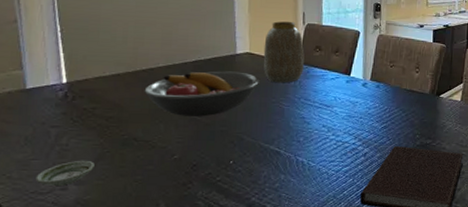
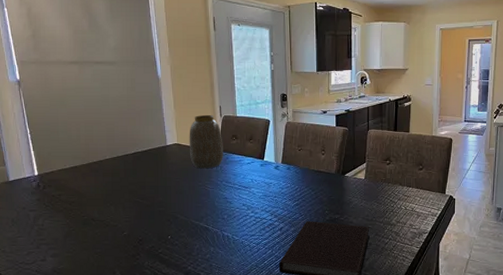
saucer: present [35,160,95,186] -> none [22,237,64,257]
fruit bowl: present [144,71,259,117] -> none [96,160,187,199]

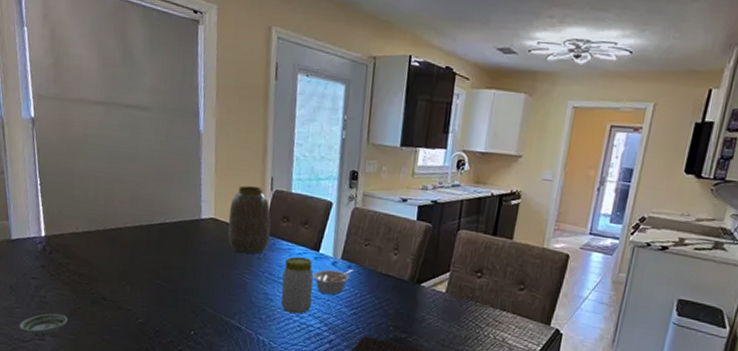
saucer: none [22,237,64,257] -> present [19,313,68,336]
jar: none [237,166,262,210] -> present [281,256,314,314]
legume: none [261,170,292,192] -> present [313,269,353,295]

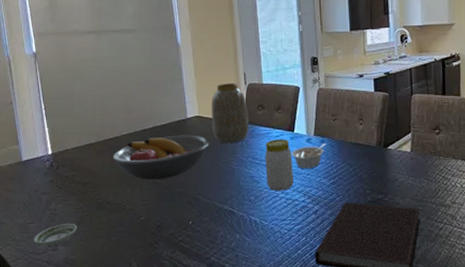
fruit bowl: none [112,234,223,282] -> present [112,135,209,180]

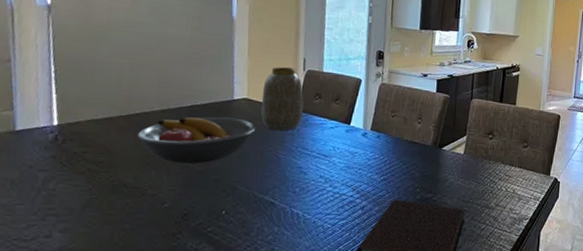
saucer: present [33,223,77,246] -> none [19,206,82,233]
jar: present [265,139,293,191] -> none [315,130,346,184]
legume: present [291,143,326,168] -> none [345,139,382,163]

